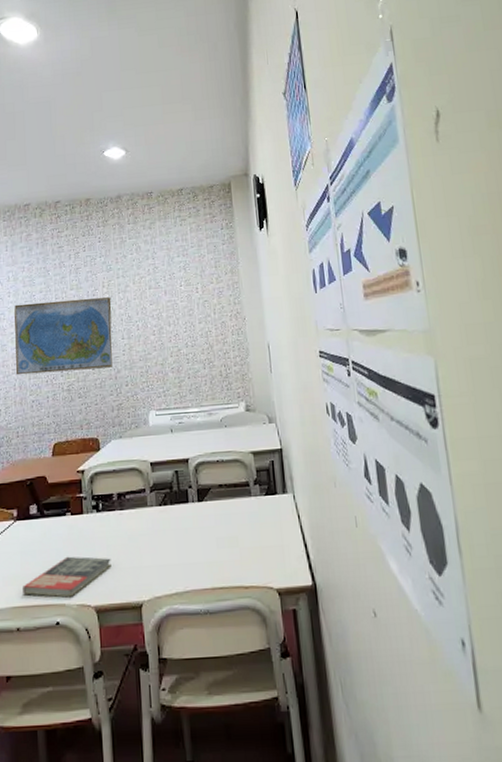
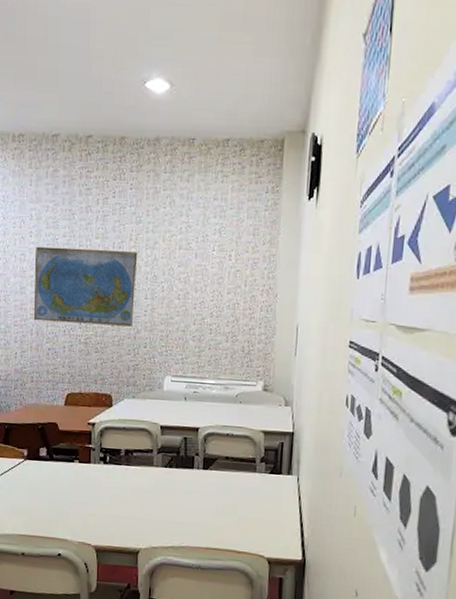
book: present [23,556,111,598] -> none [29,499,114,535]

